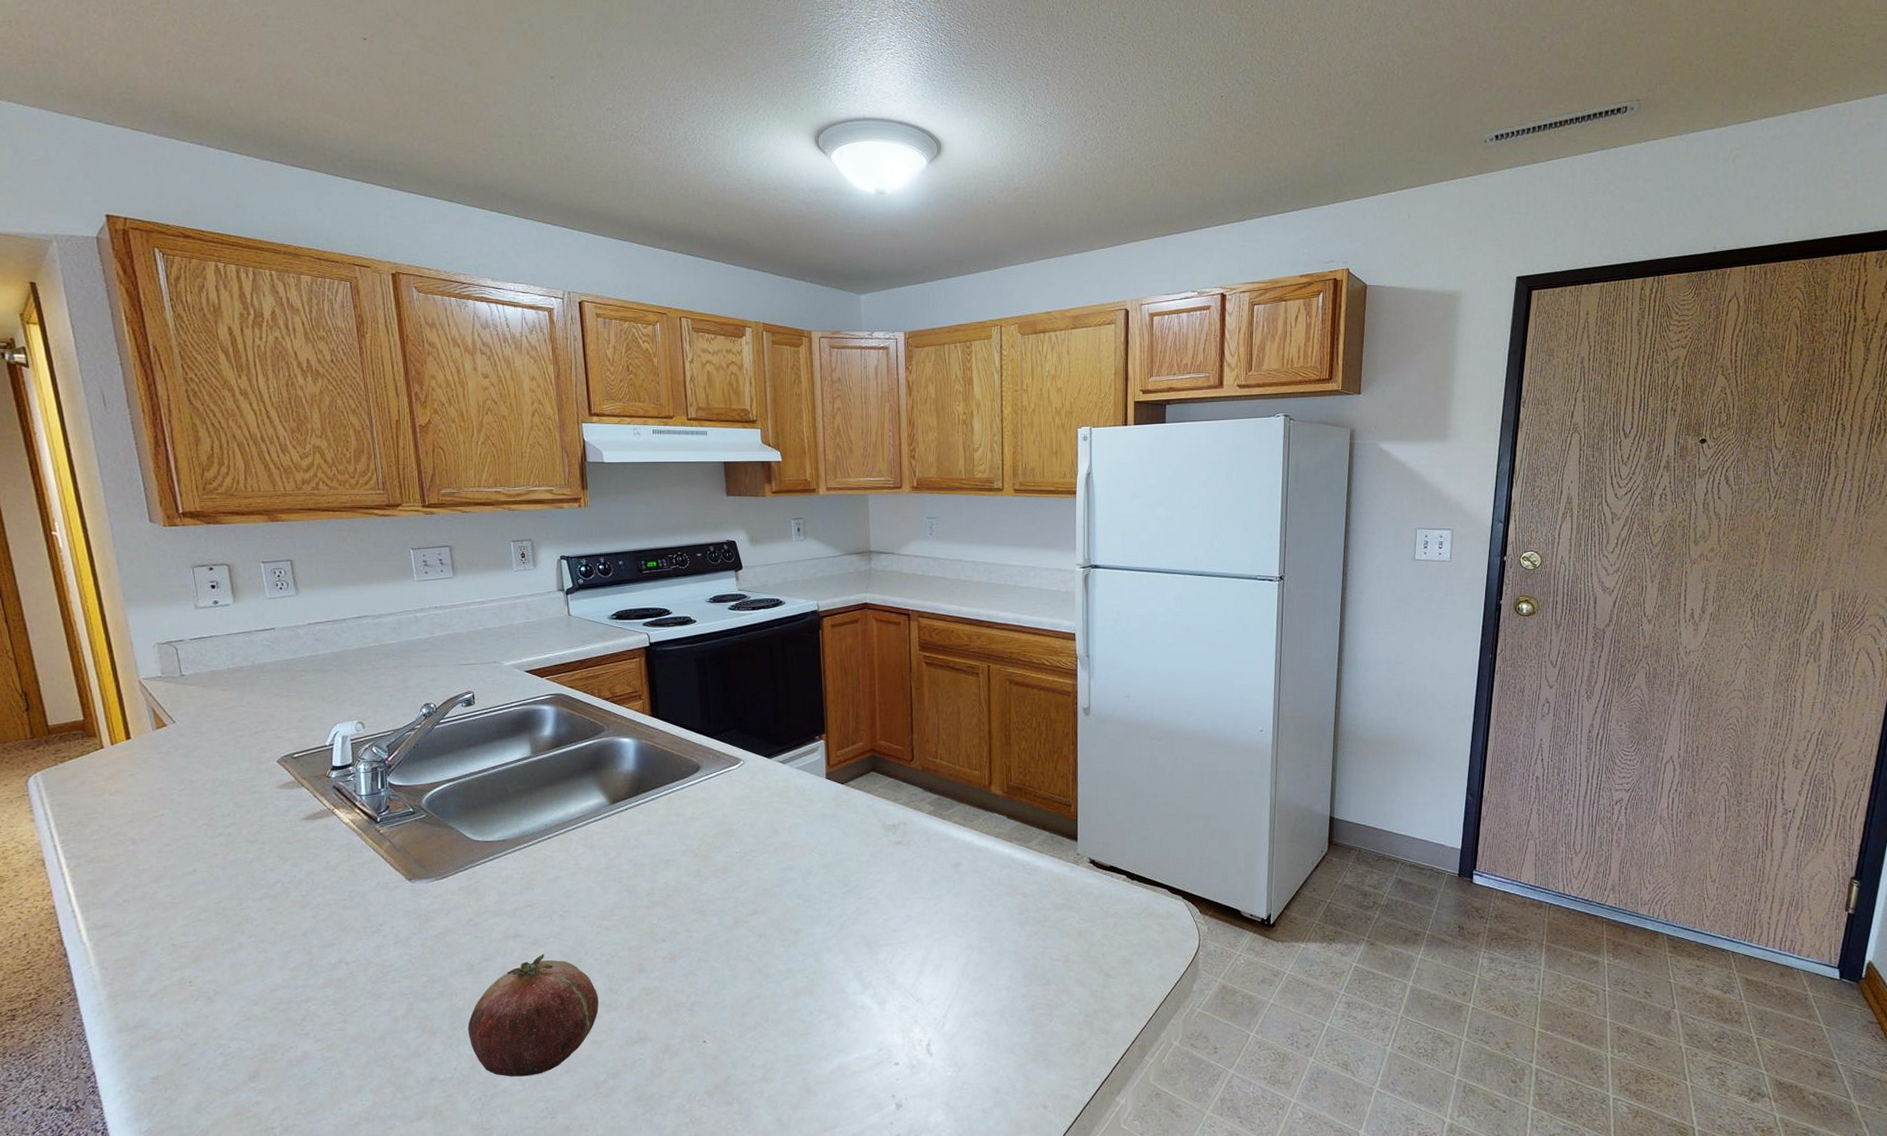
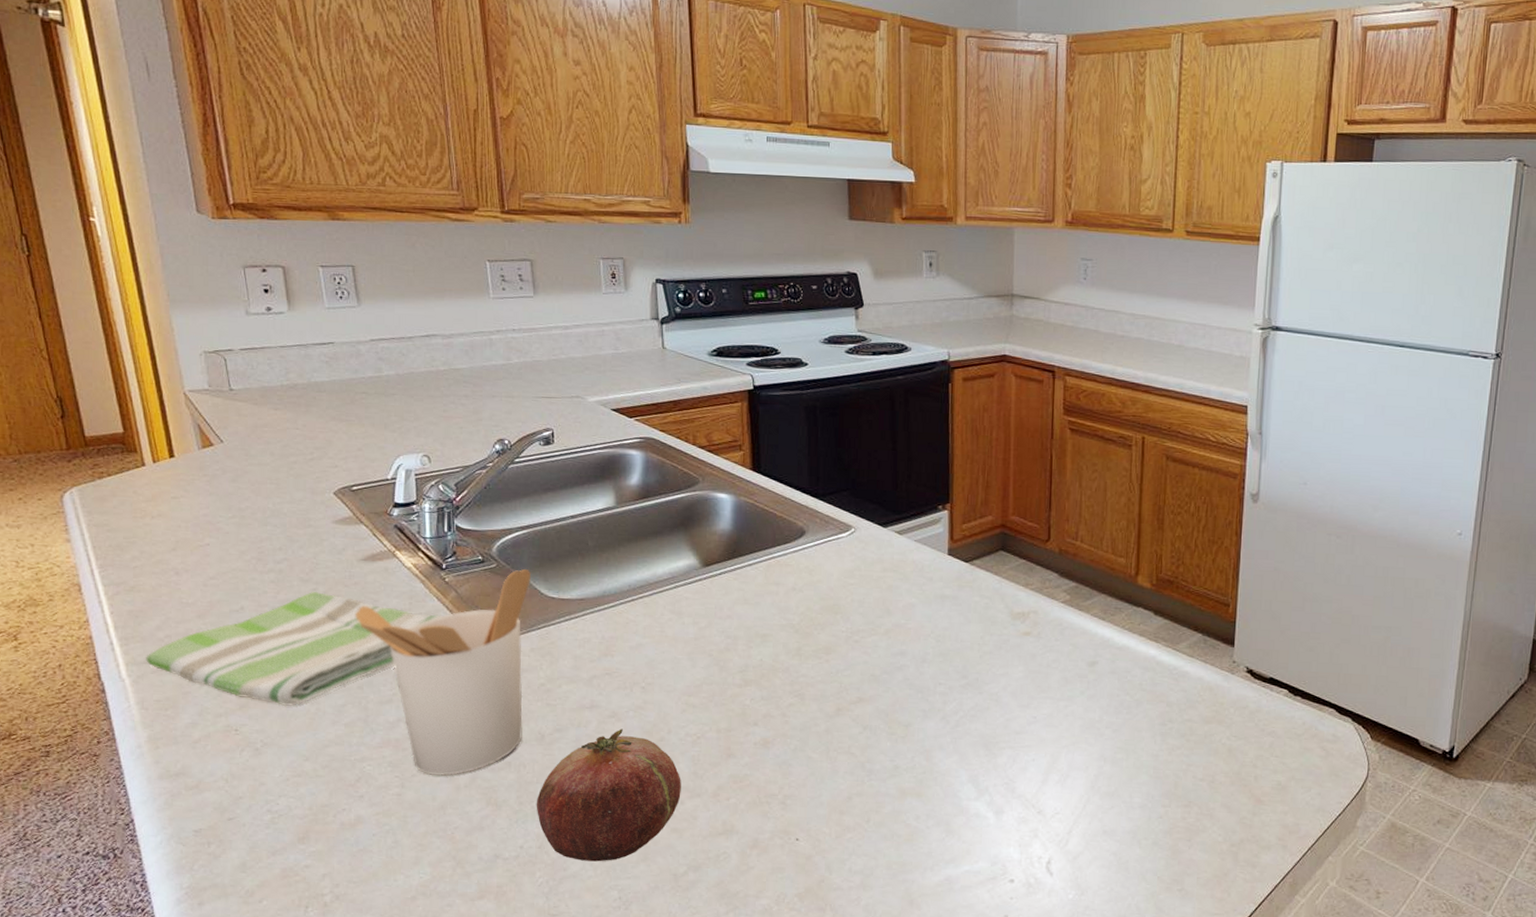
dish towel: none [105,851,377,957] -> present [146,592,441,707]
utensil holder: none [299,817,458,1010] -> present [355,569,532,776]

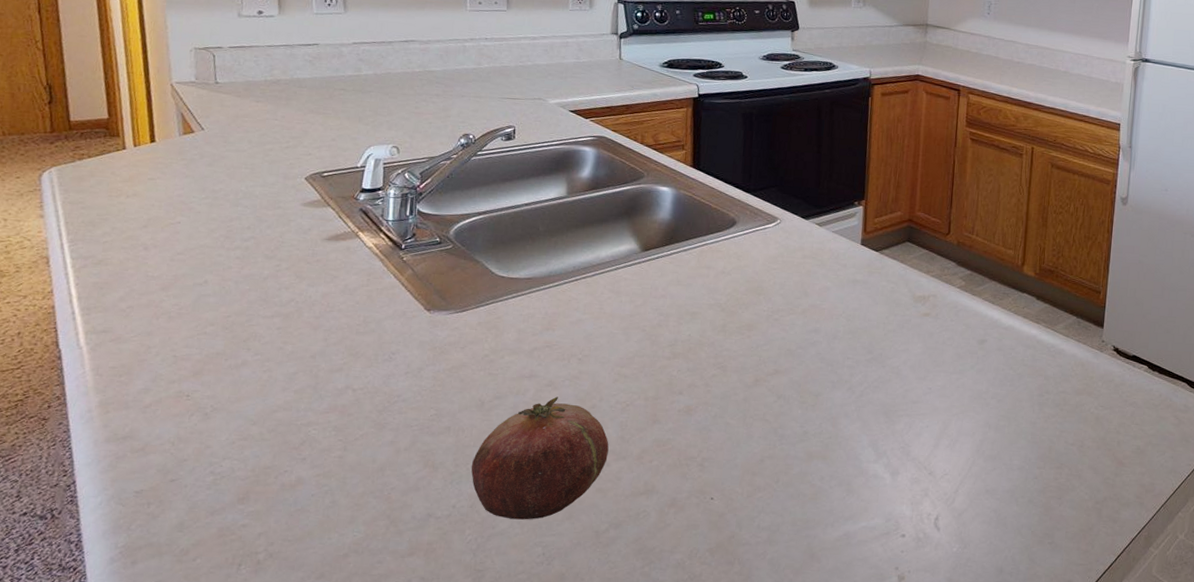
dish towel: present [146,592,441,707] -> none [105,268,397,374]
utensil holder: present [355,569,532,776] -> none [315,251,485,440]

